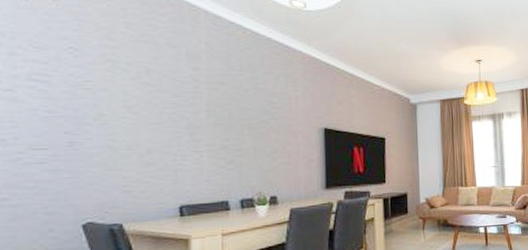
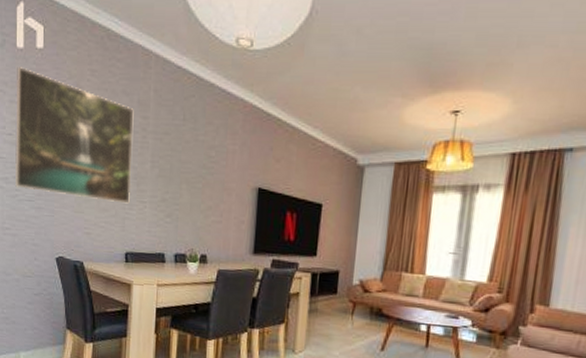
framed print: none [16,17,184,155] -> present [14,67,134,204]

